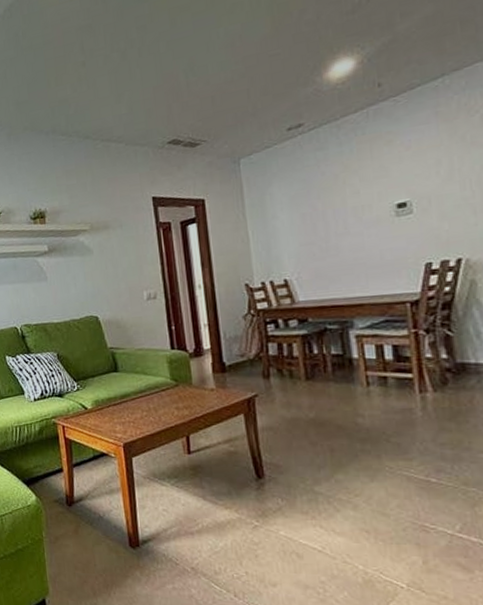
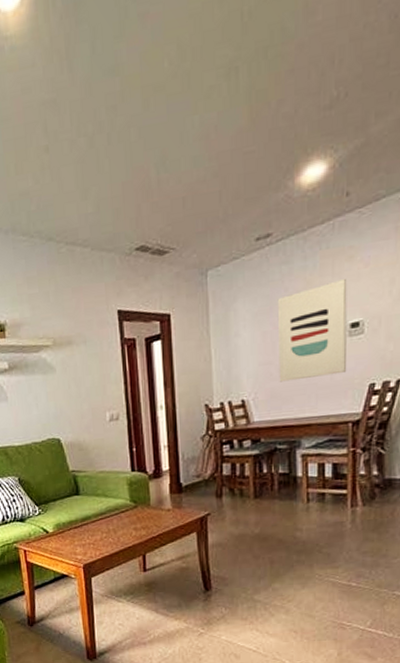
wall art: none [314,162,398,262] -> present [277,279,347,382]

